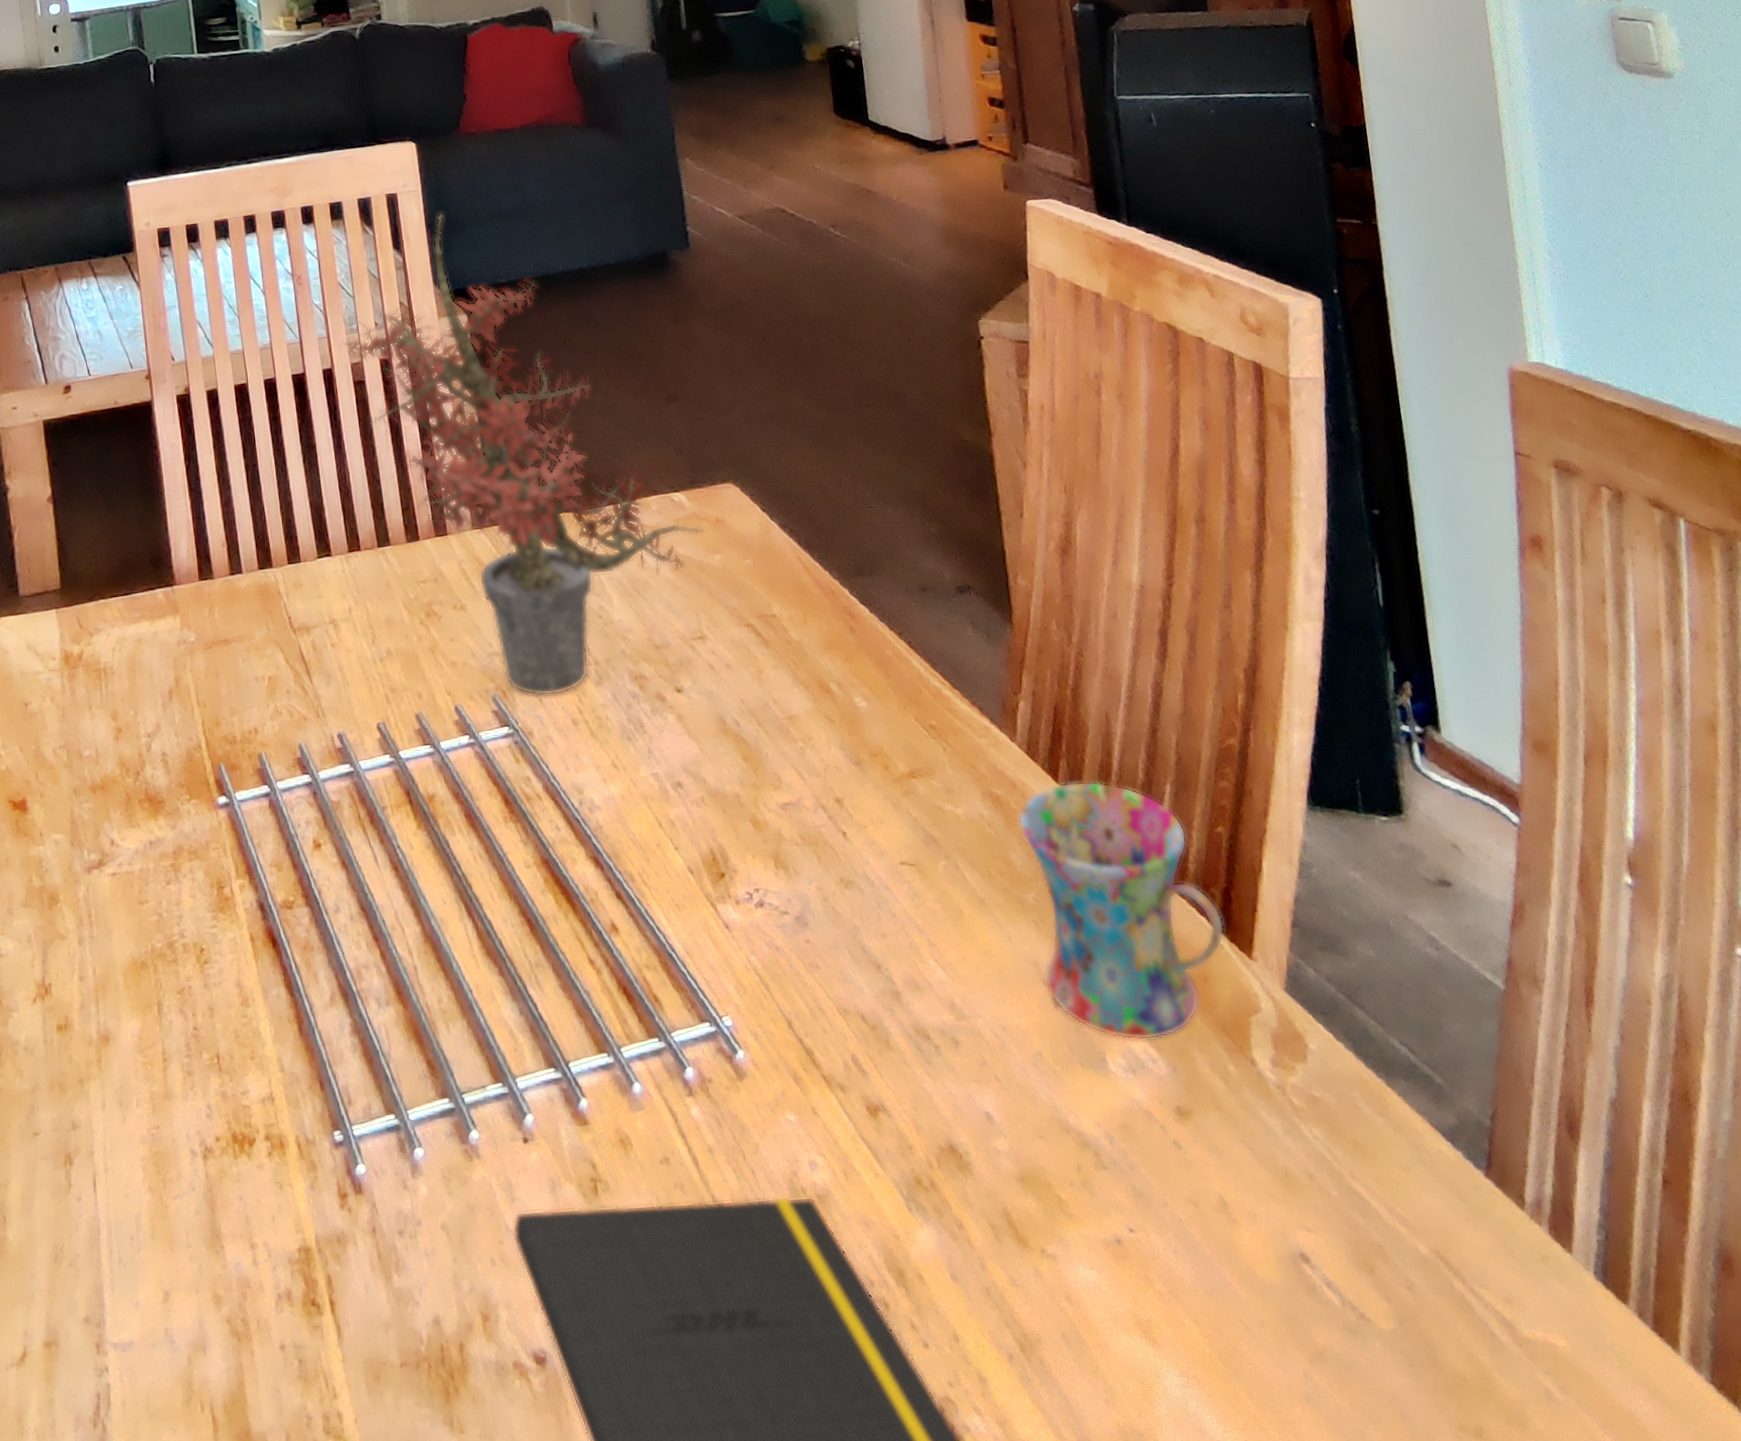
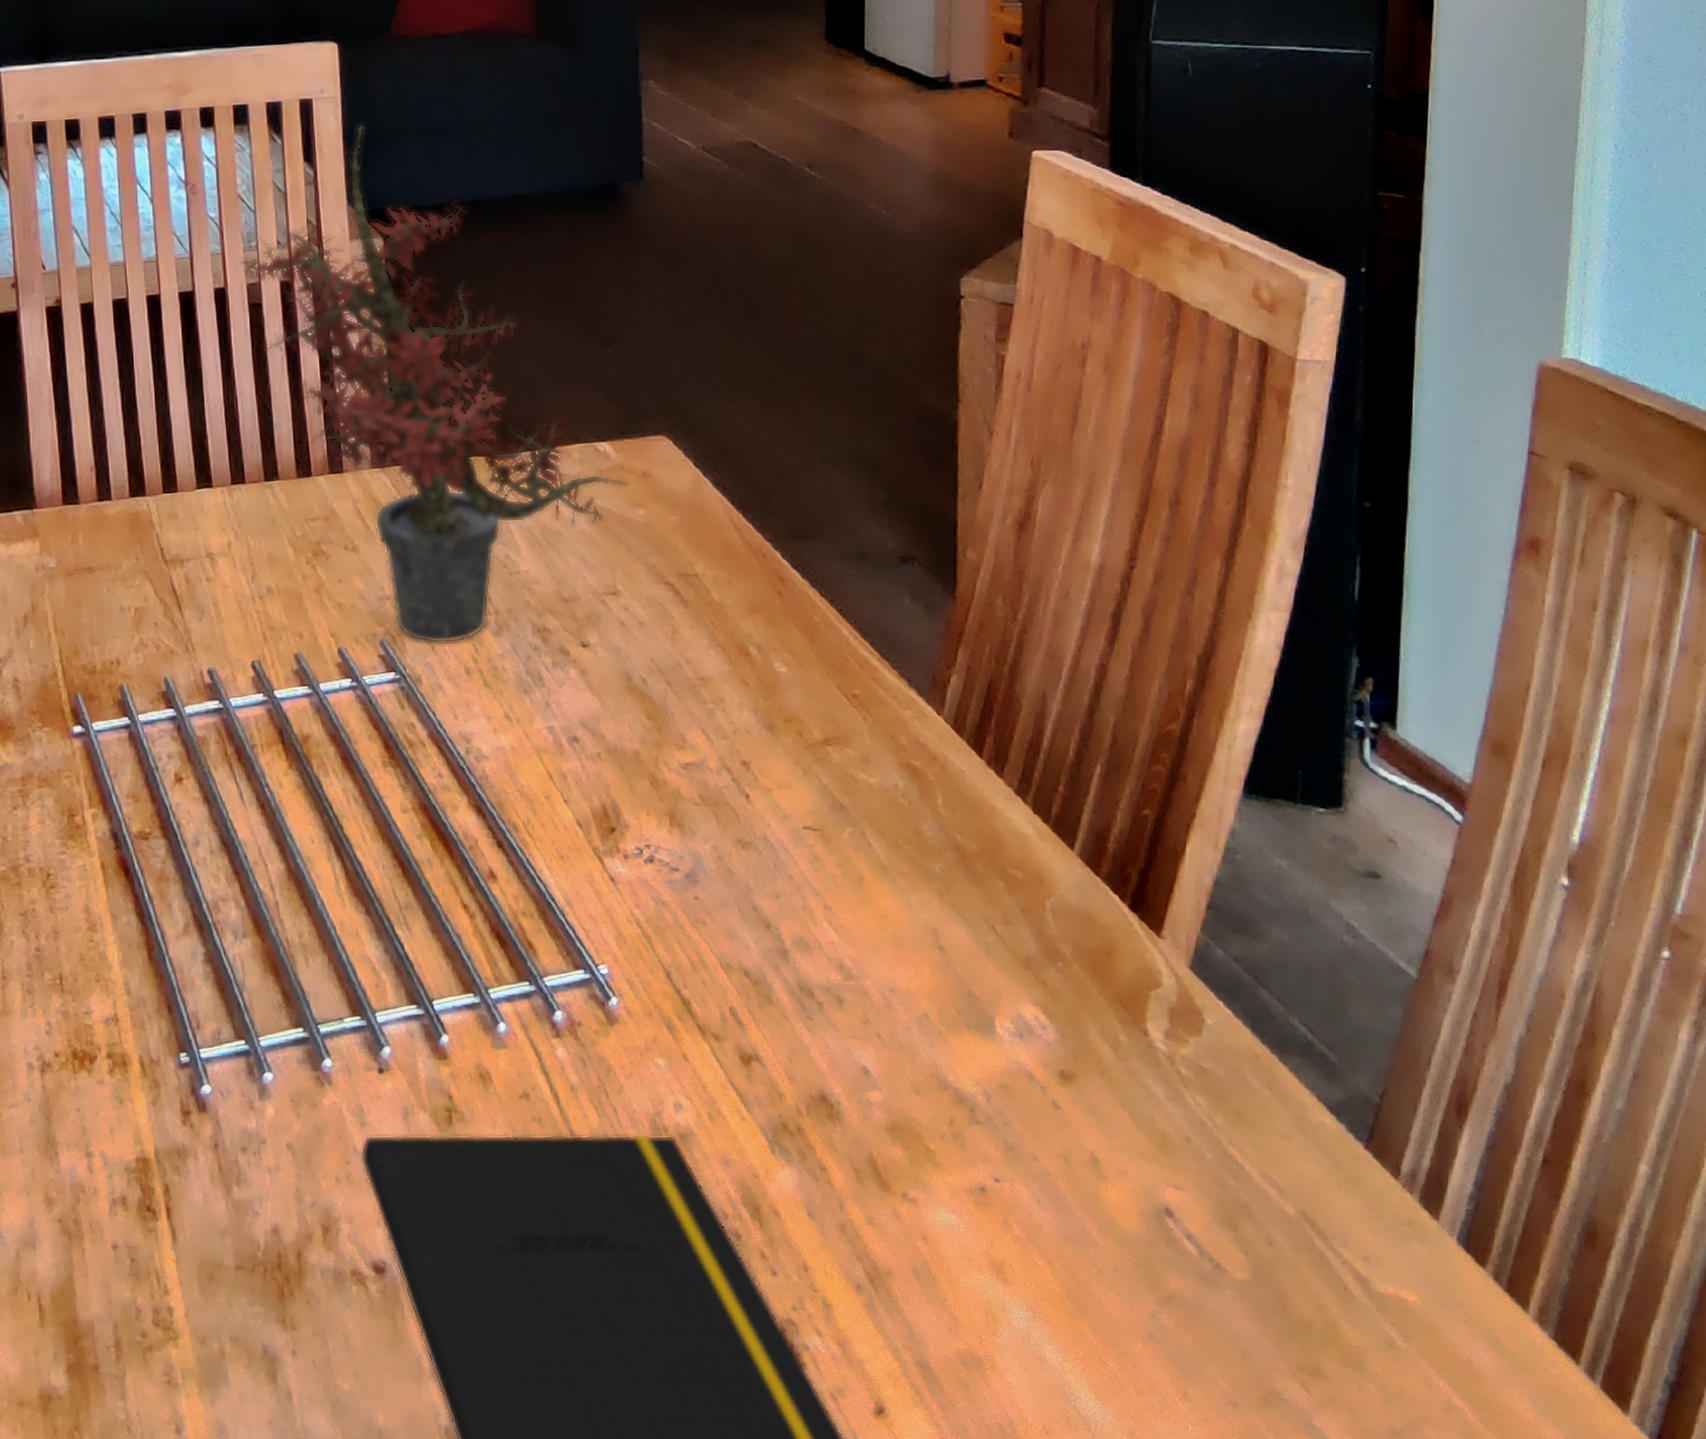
mug: present [1018,781,1225,1041] -> none [934,758,1136,1008]

